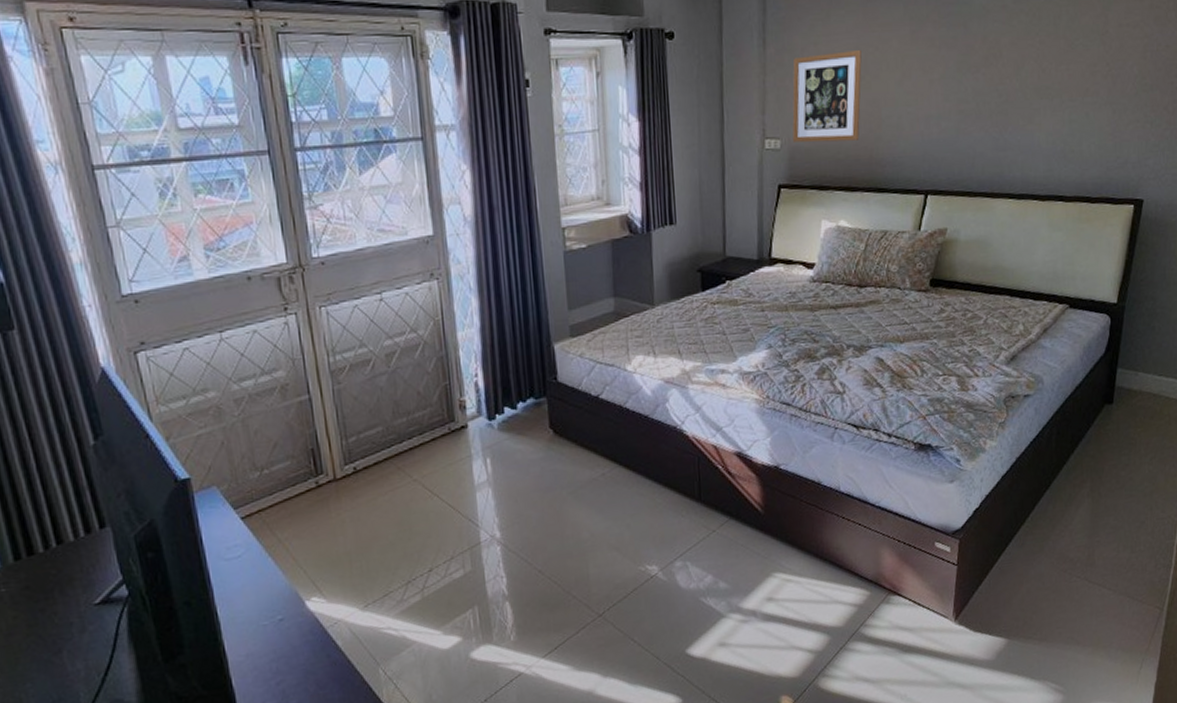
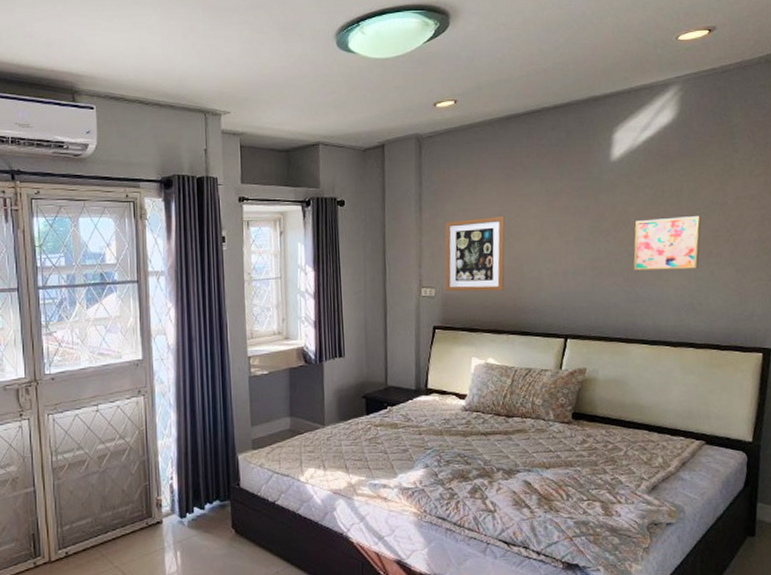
wall art: none [1003,47,1080,113] -> present [633,216,702,271]

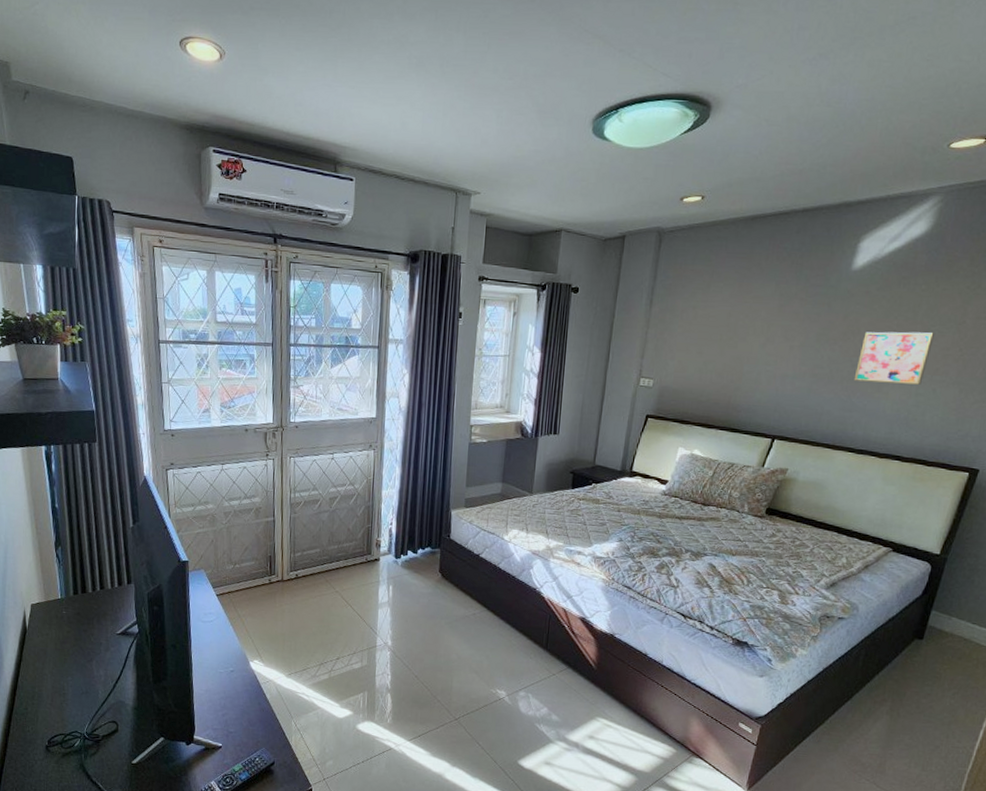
wall art: present [445,217,505,292] -> none [664,315,733,388]

